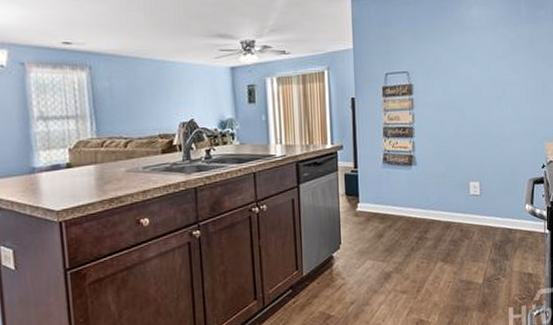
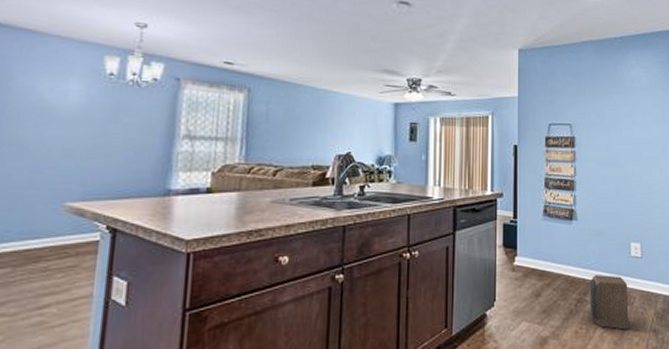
speaker: none [430,213,468,261] -> present [589,275,629,330]

